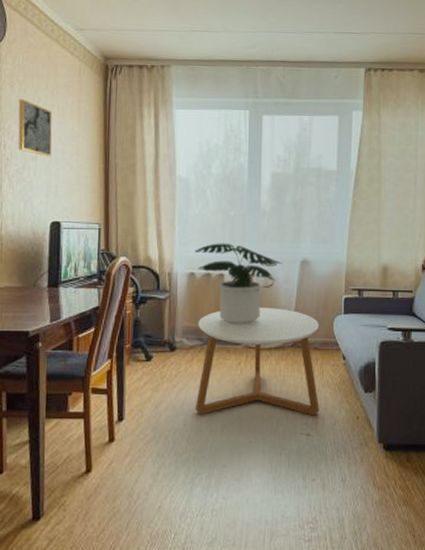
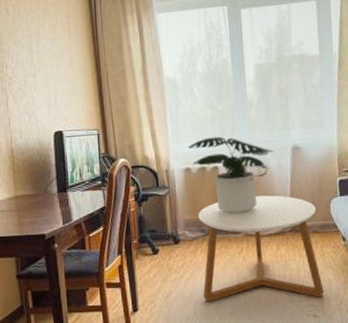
wall art: present [18,99,53,157] -> none [14,21,49,72]

